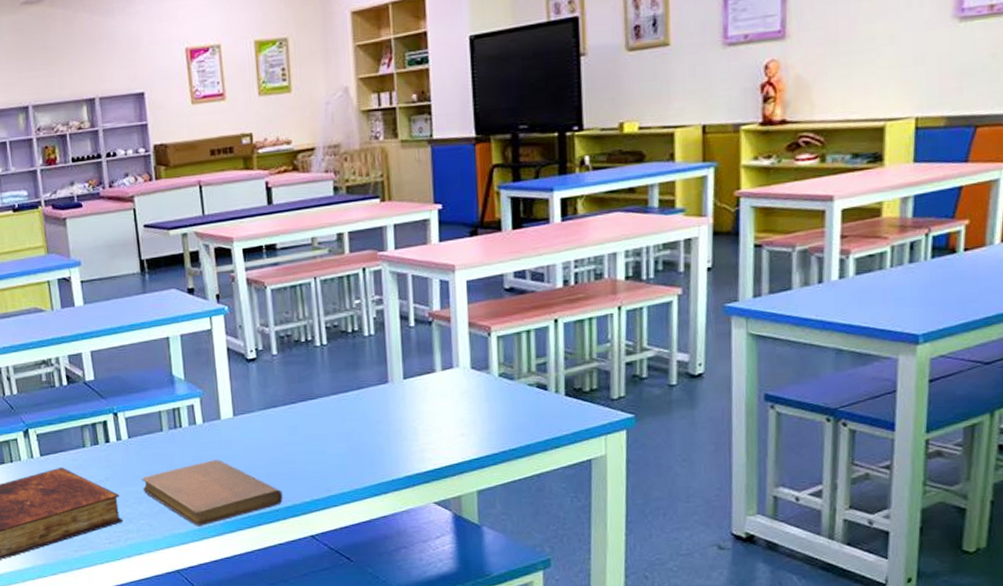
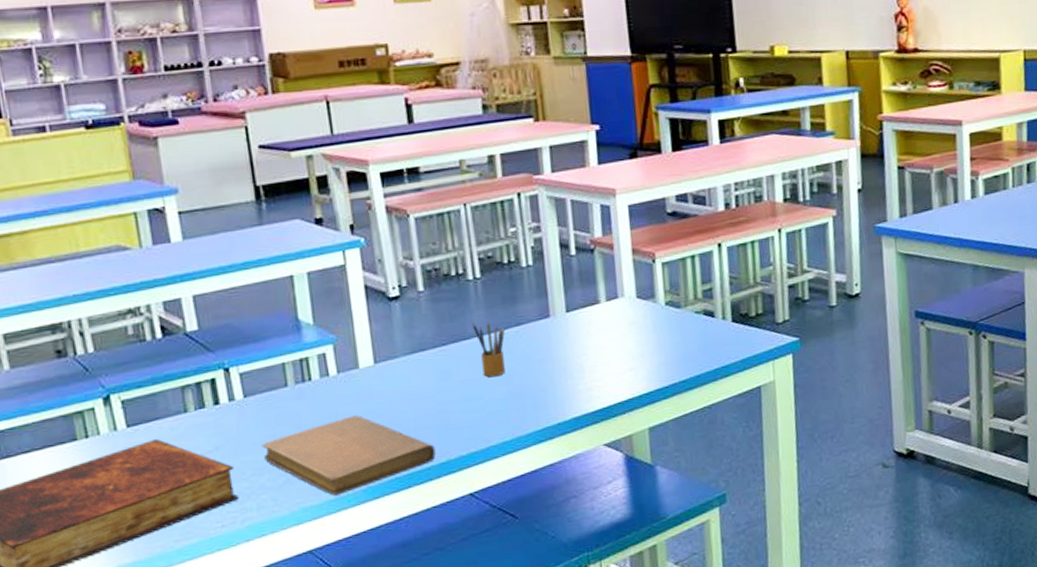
pencil box: none [318,385,348,435] -> present [472,322,506,378]

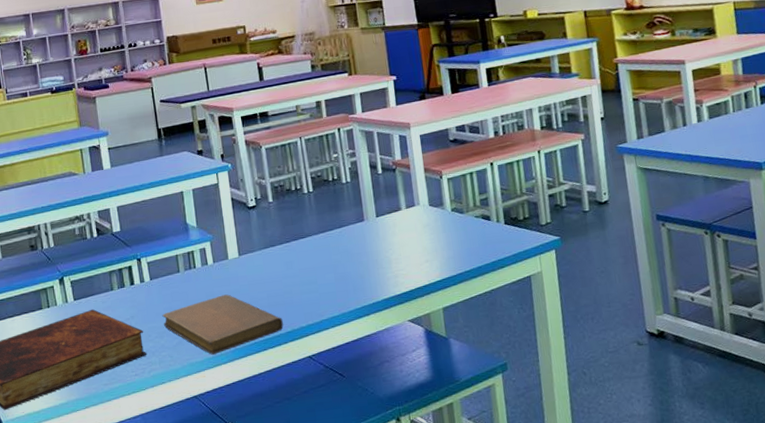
pencil box: present [472,322,506,378] -> none [307,225,333,267]

